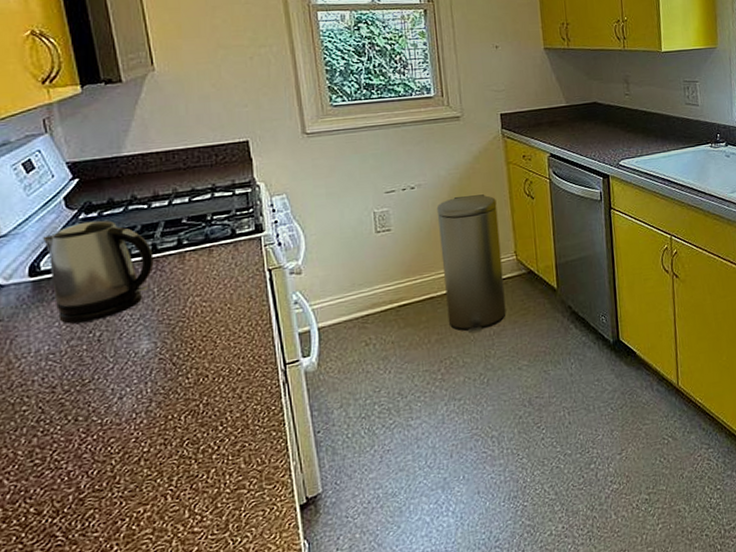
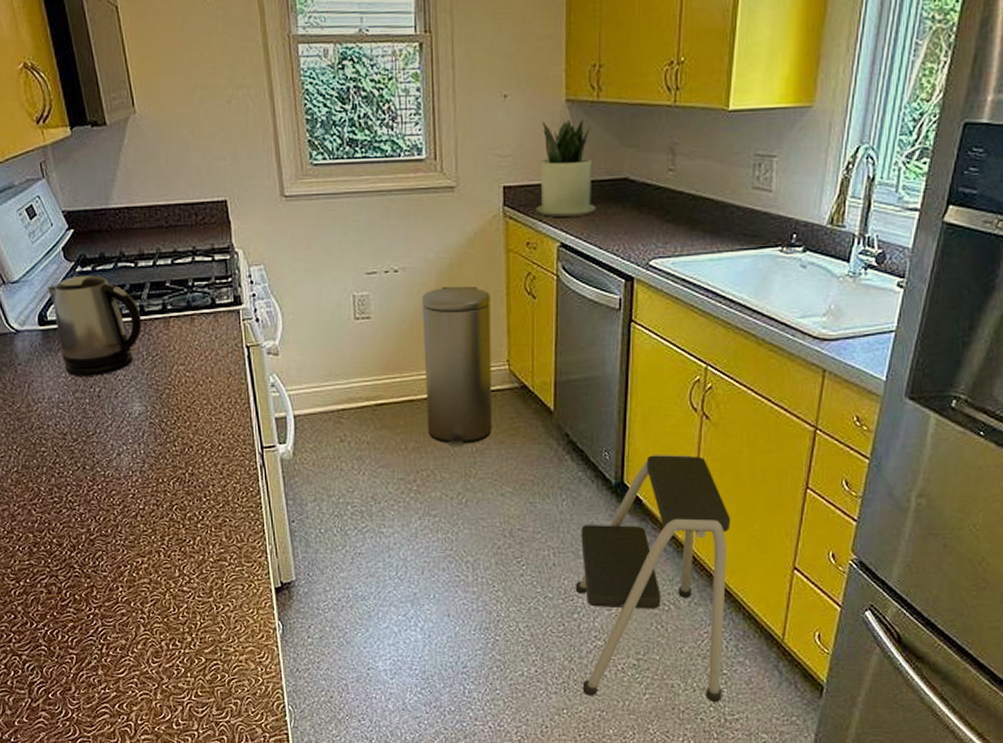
planter: none [527,61,575,135] -> present [535,119,596,218]
step stool: none [589,308,719,539] -> present [575,455,731,702]

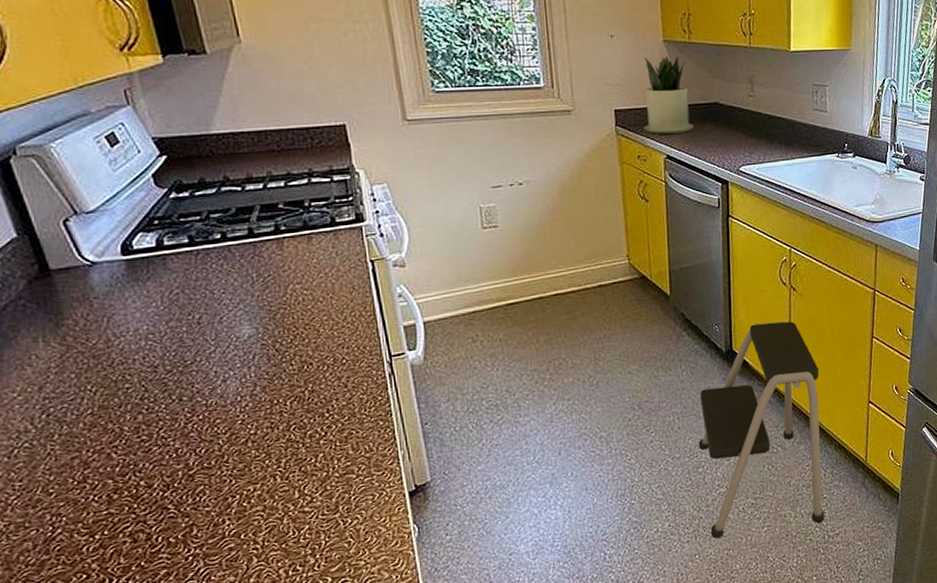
kettle: present [48,275,142,376] -> none [134,200,251,305]
pedal bin: present [421,287,492,447] -> none [545,194,617,336]

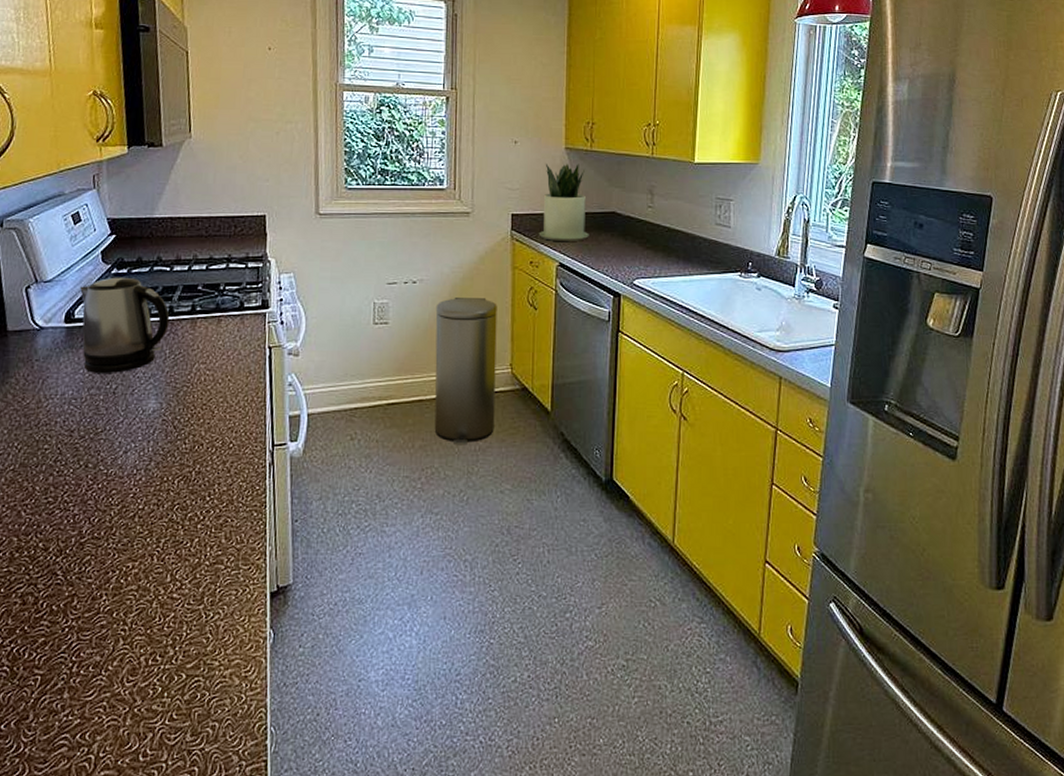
kettle: none [134,200,251,305] -> present [80,277,170,373]
pedal bin: none [545,194,617,336] -> present [434,298,497,445]
step stool: present [698,321,824,539] -> none [567,453,709,703]

